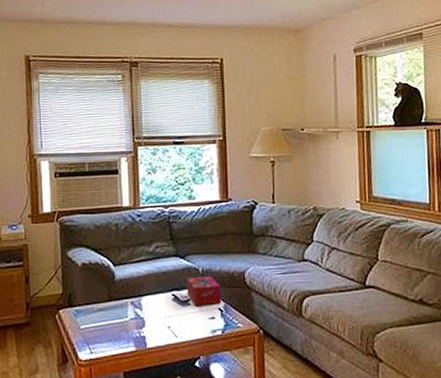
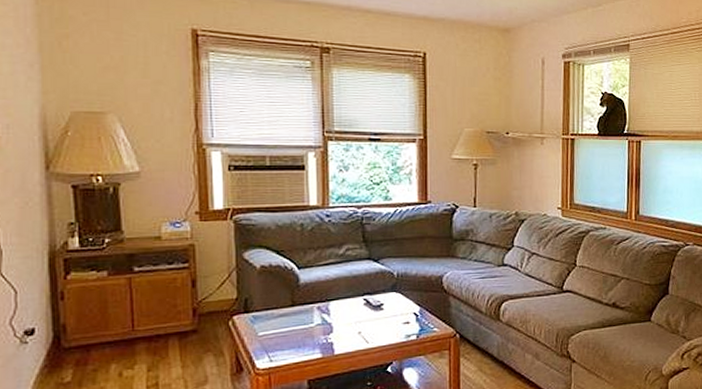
tissue box: present [187,275,221,306] -> none [380,280,417,311]

